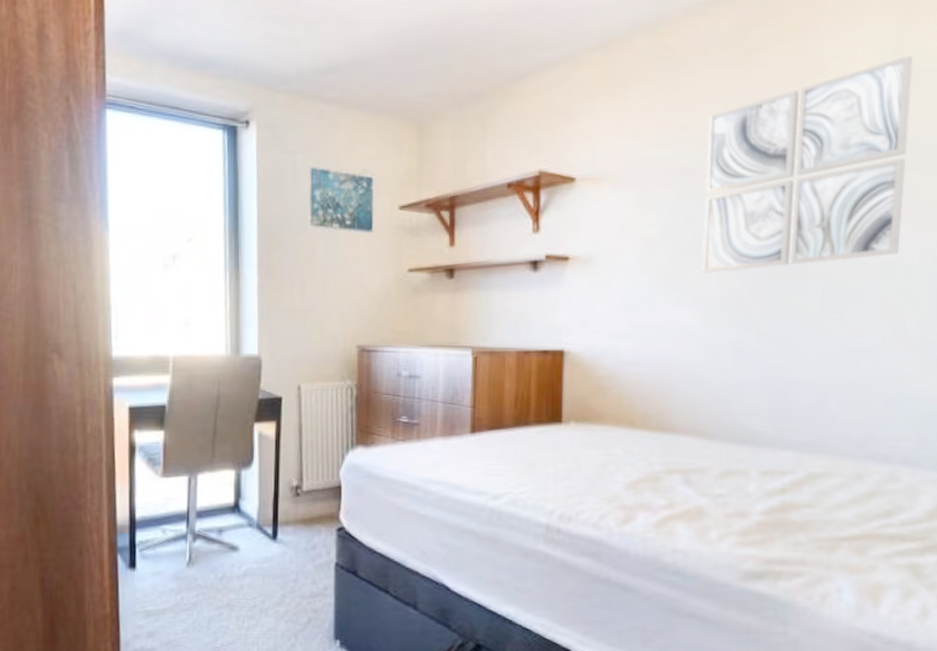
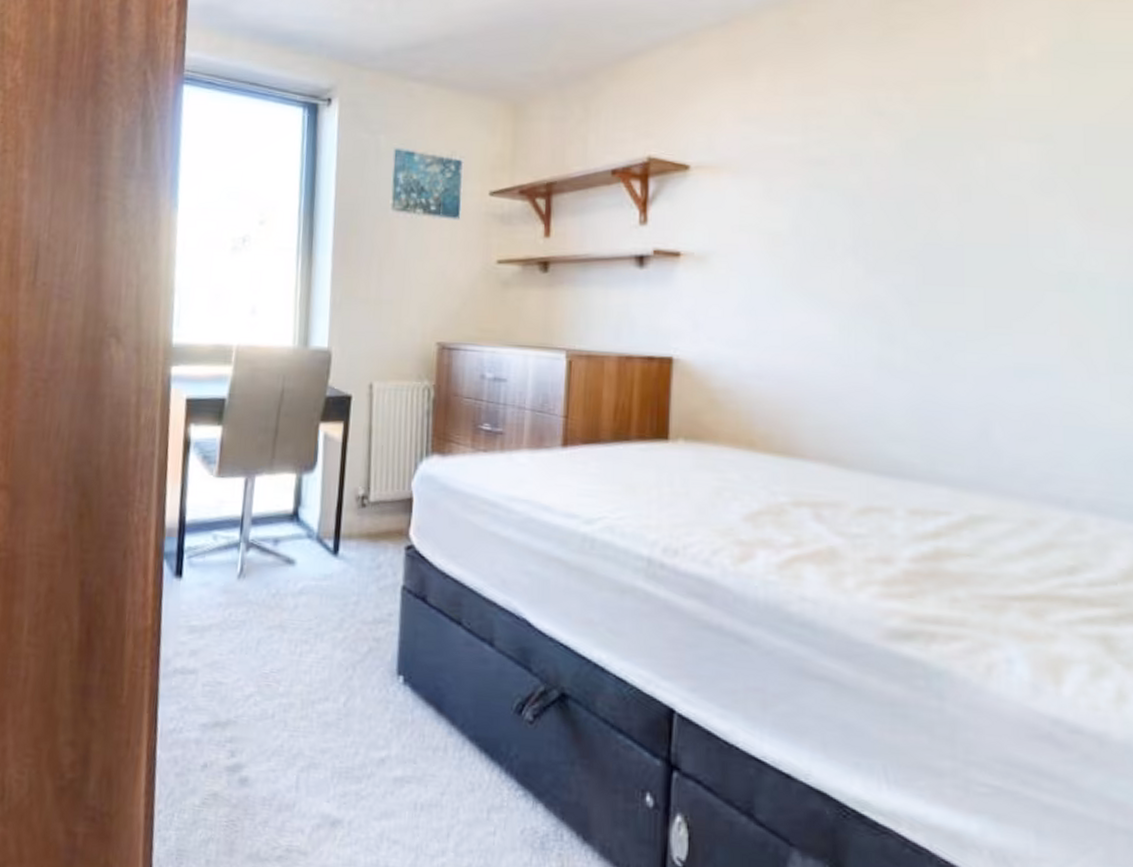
wall art: present [702,55,914,273] -> none [837,35,1094,276]

